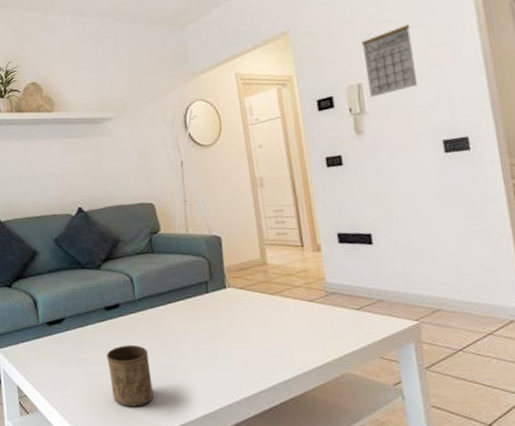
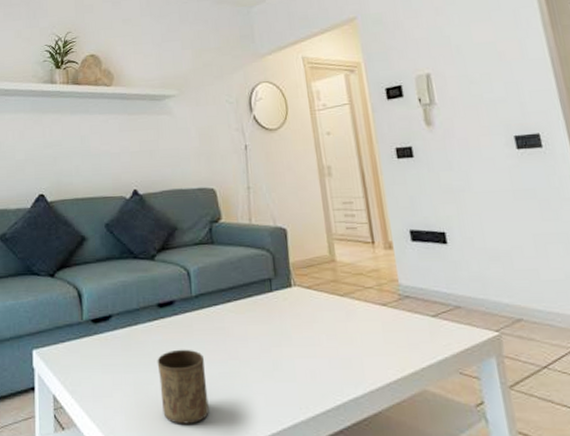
calendar: present [361,24,417,97] -> none [429,18,486,88]

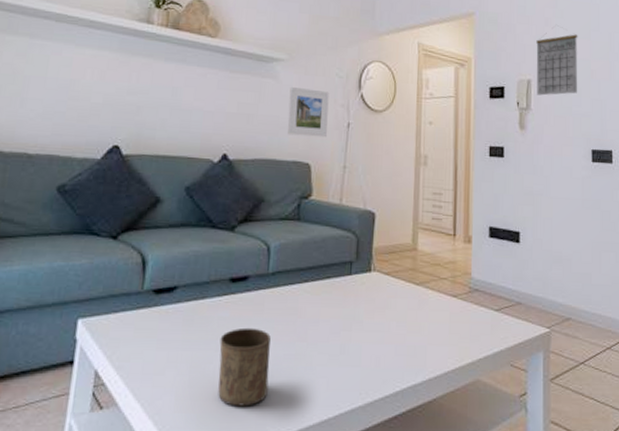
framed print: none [185,118,226,165] -> present [287,87,329,138]
calendar: none [429,18,486,88] -> present [536,33,578,96]

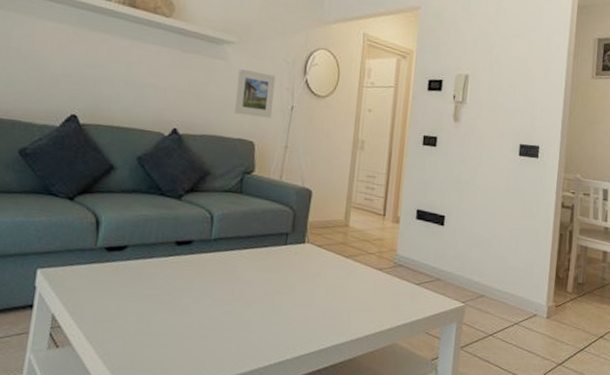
cup: present [218,327,271,407] -> none [161,285,211,354]
calendar: present [536,33,578,96] -> none [473,30,518,91]

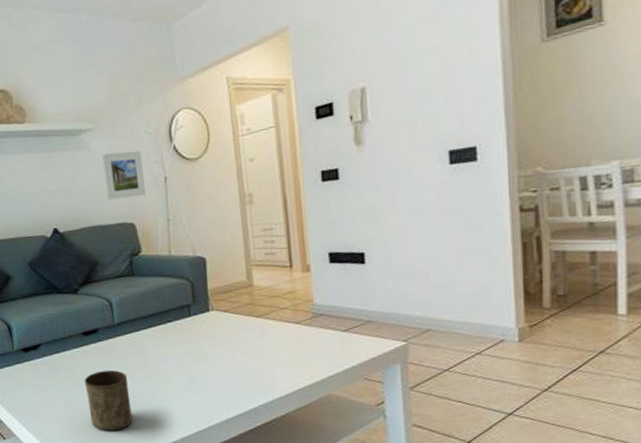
cup: none [161,285,211,354] -> present [84,370,133,431]

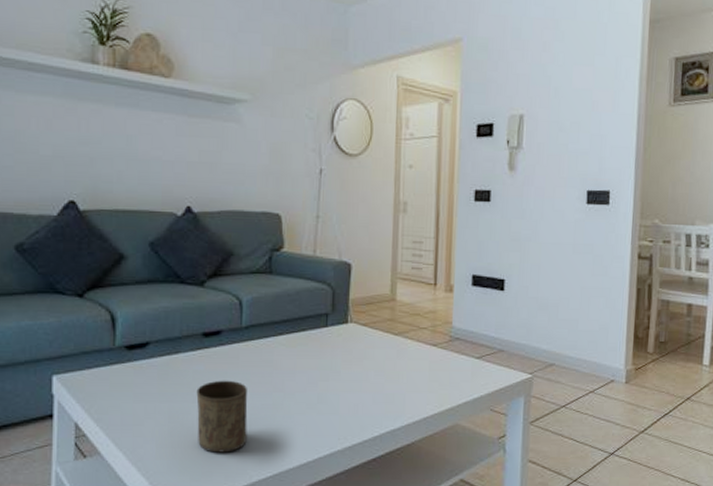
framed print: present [102,151,146,200] -> none [254,131,299,186]

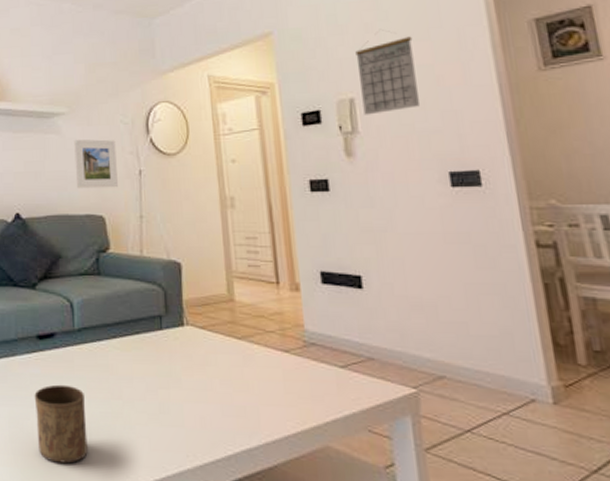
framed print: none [254,131,299,186] -> present [74,139,118,189]
calendar: none [529,59,580,132] -> present [355,36,419,115]

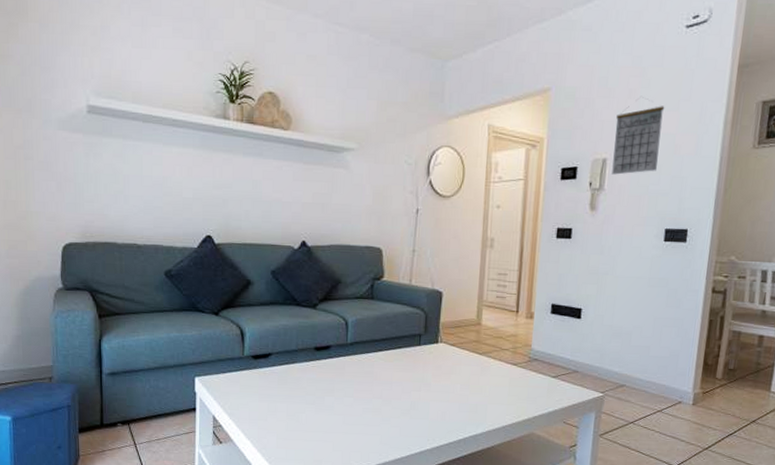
cup: present [34,384,88,464] -> none [309,386,352,446]
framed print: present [74,139,118,189] -> none [359,176,399,224]

